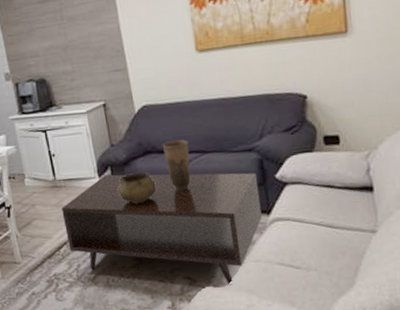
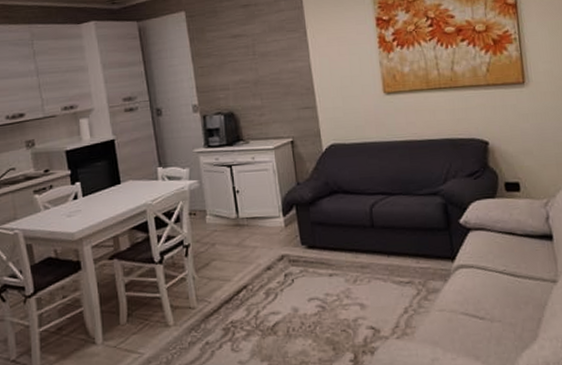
coffee table: present [61,172,262,285] -> none [243,214,447,336]
decorative bowl: present [118,171,156,204] -> none [303,211,341,246]
vase: present [162,140,190,191] -> none [348,181,376,233]

